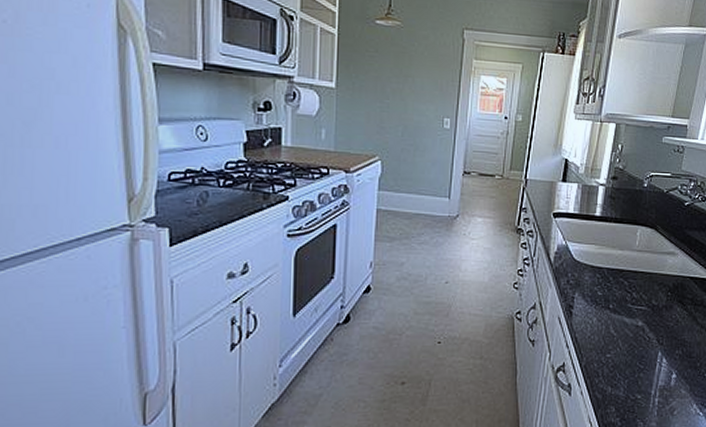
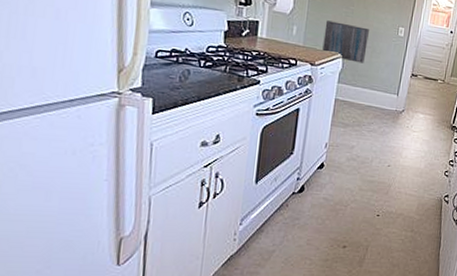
wall art: none [357,119,409,165] -> present [322,20,369,64]

